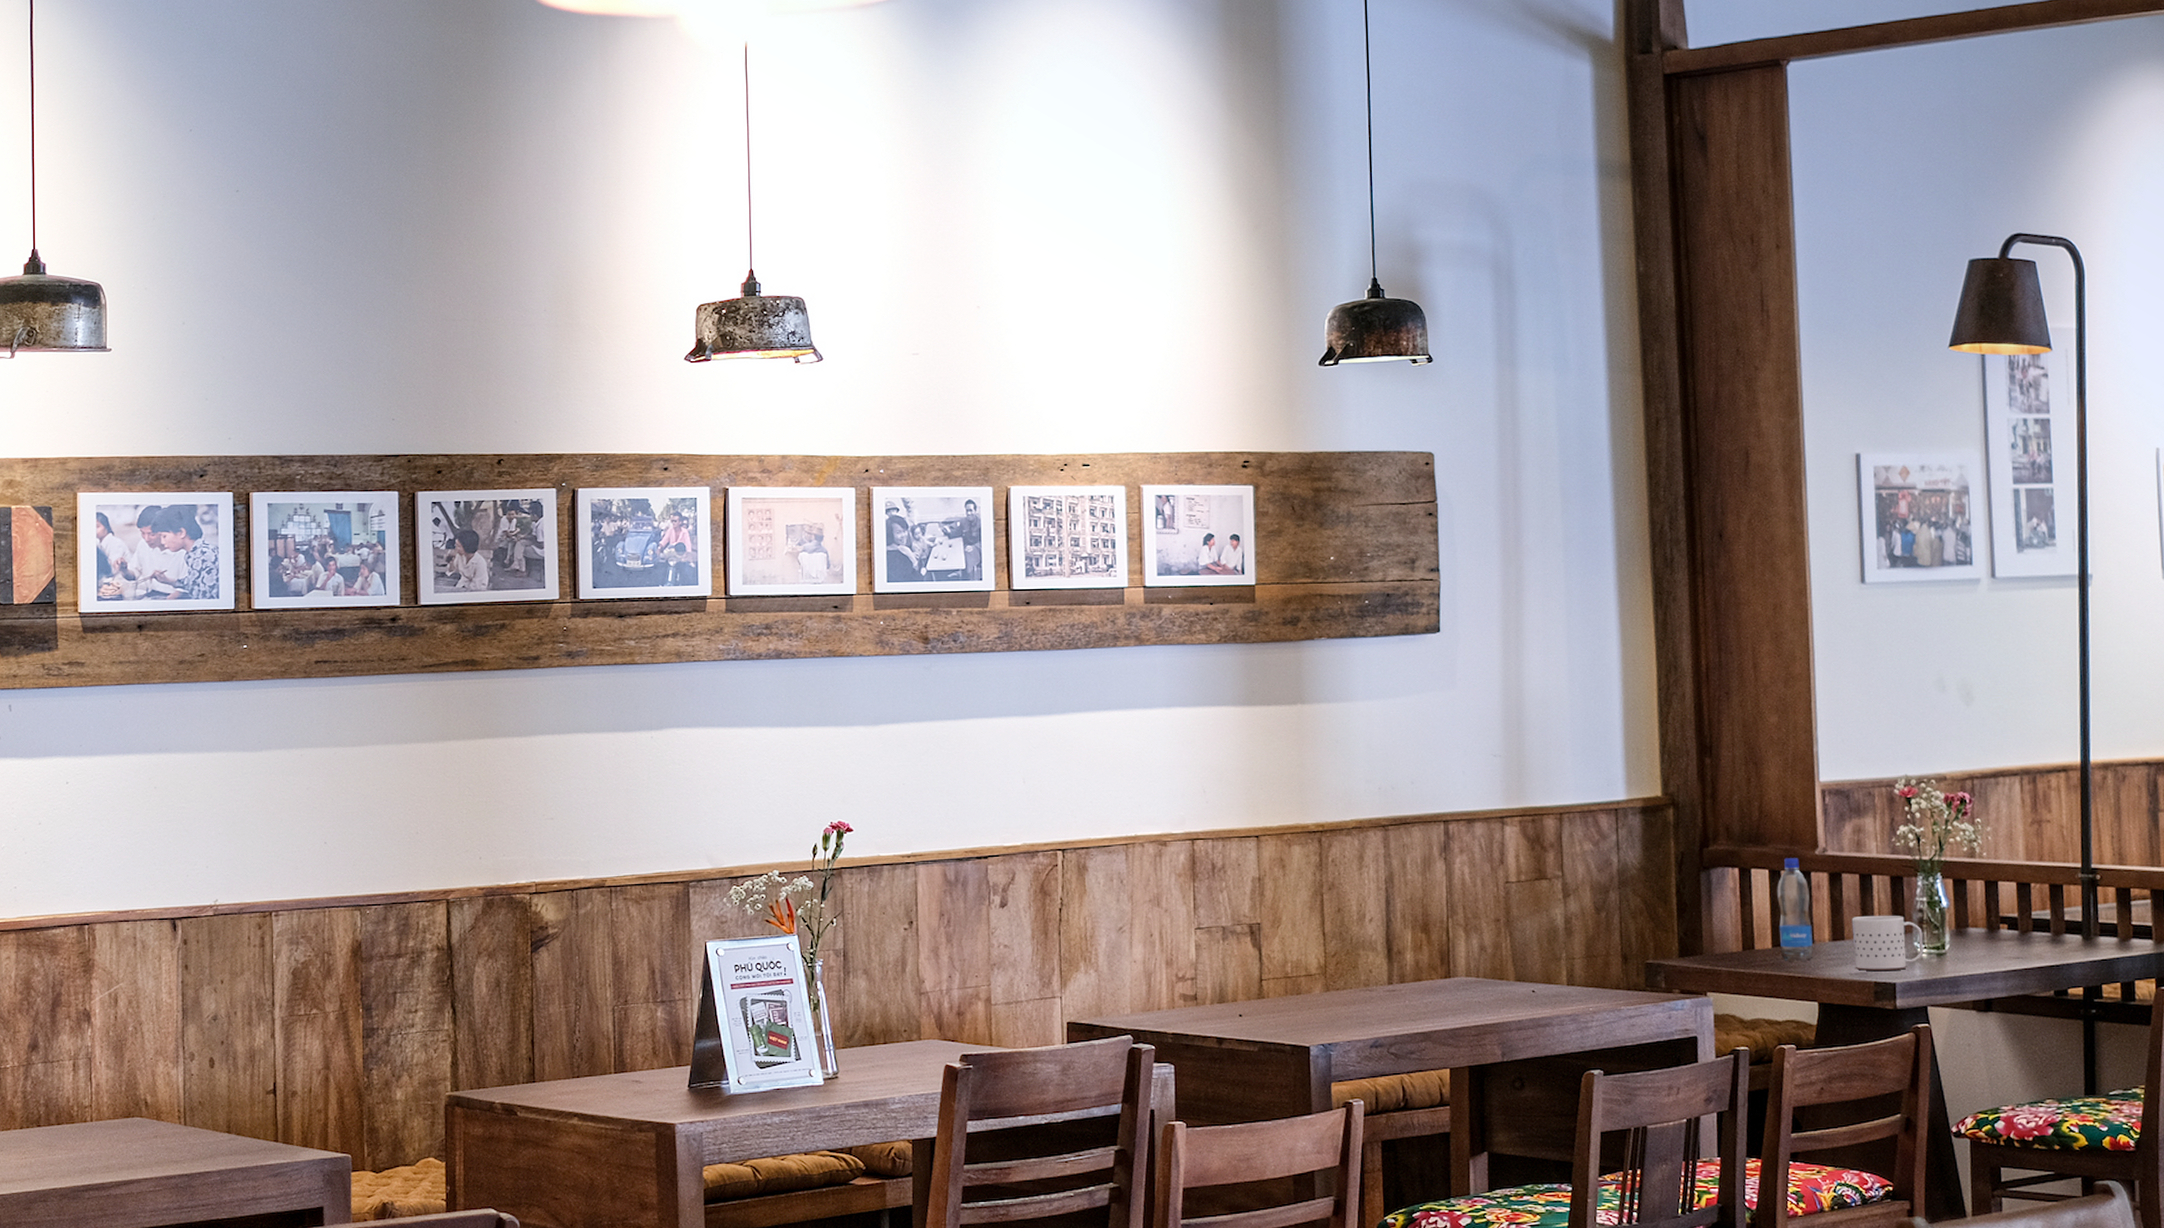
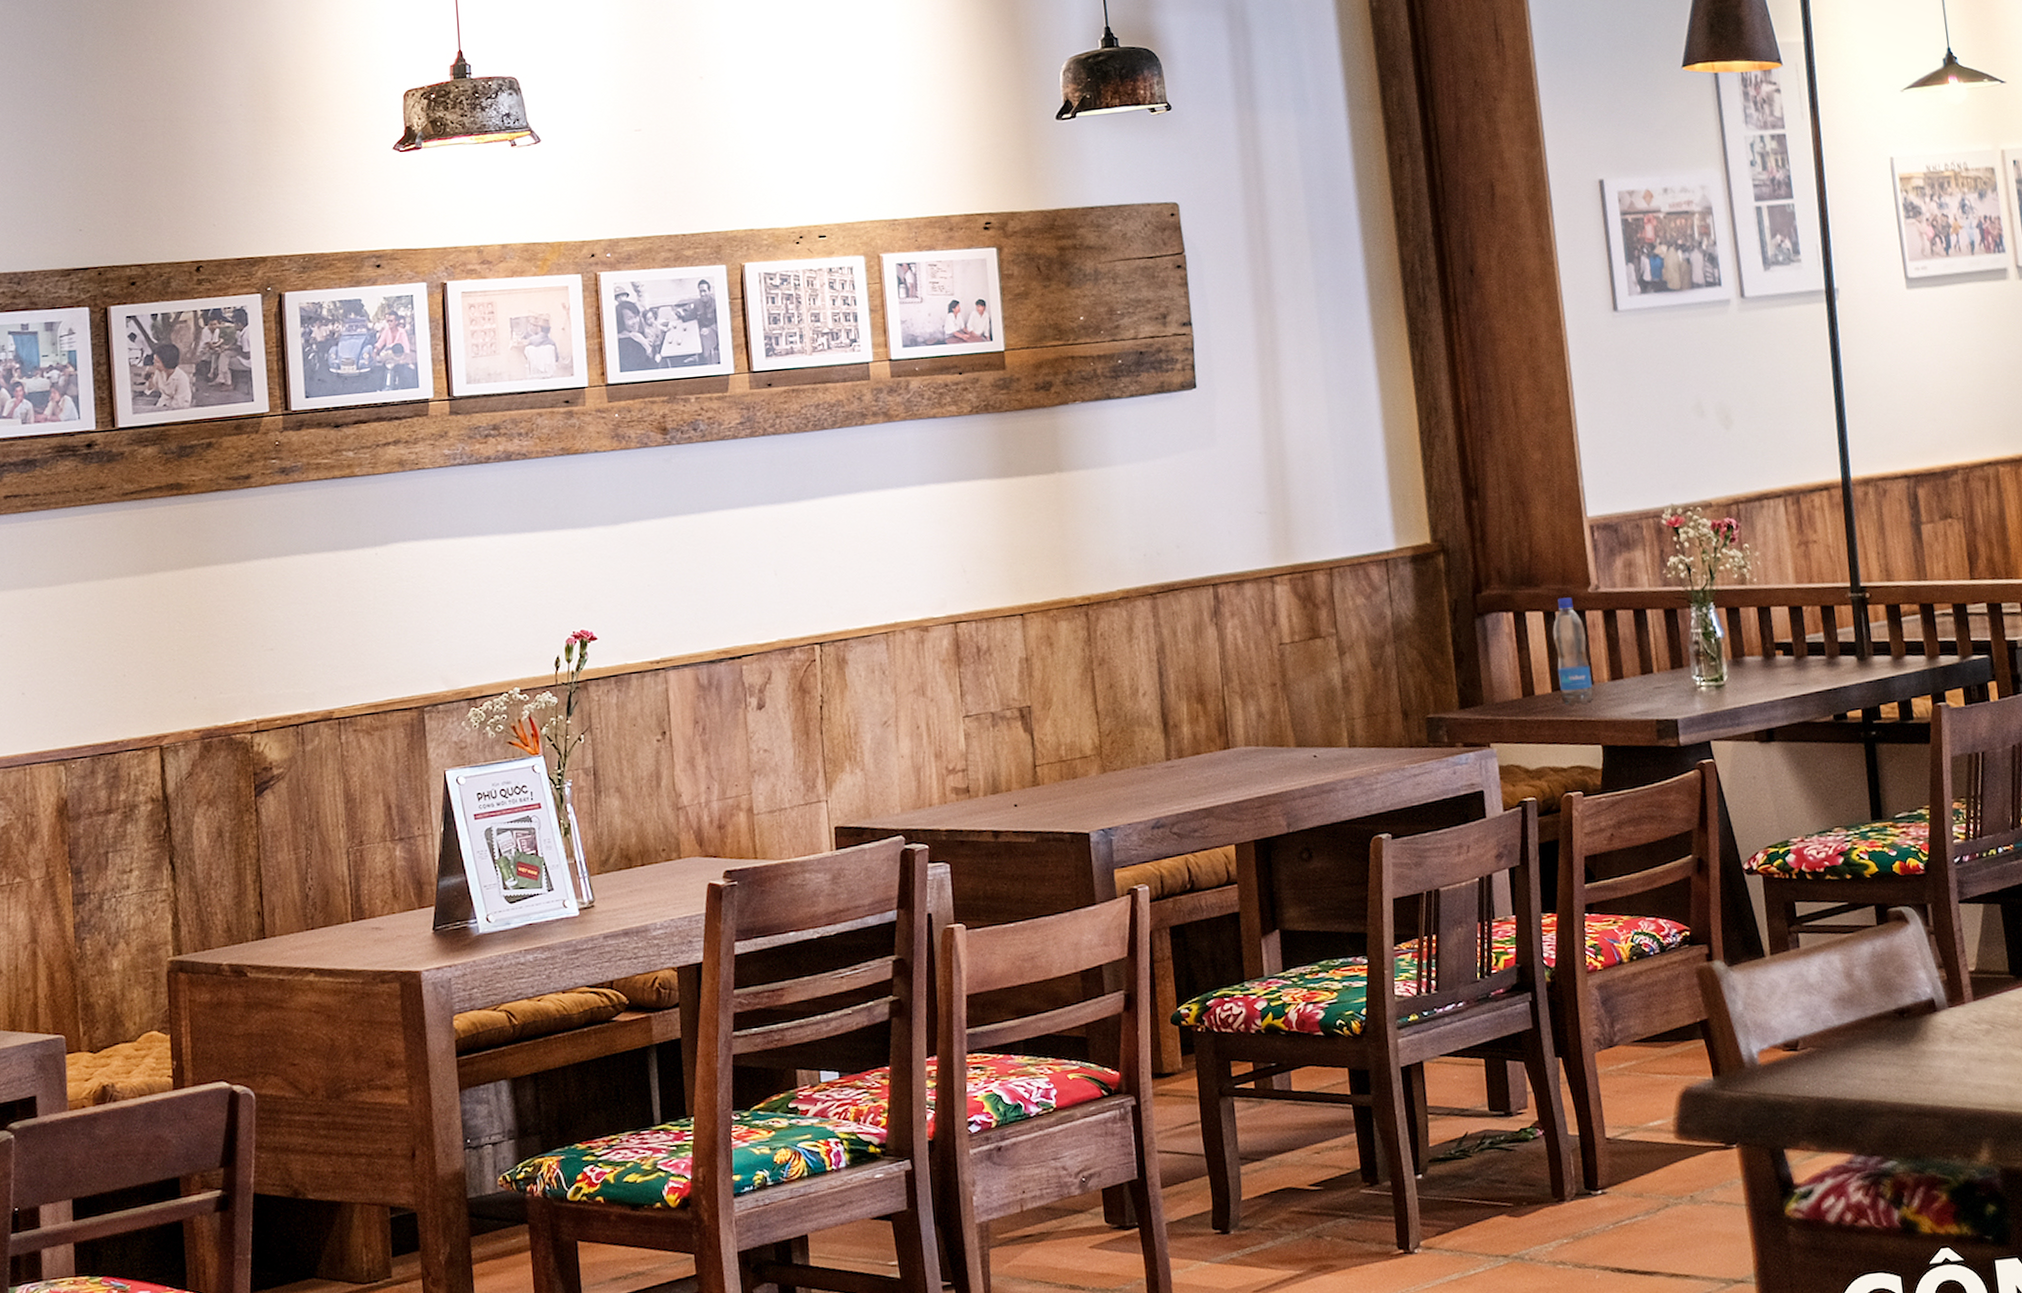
mug: present [1851,915,1924,972] -> none [1628,649,1703,709]

